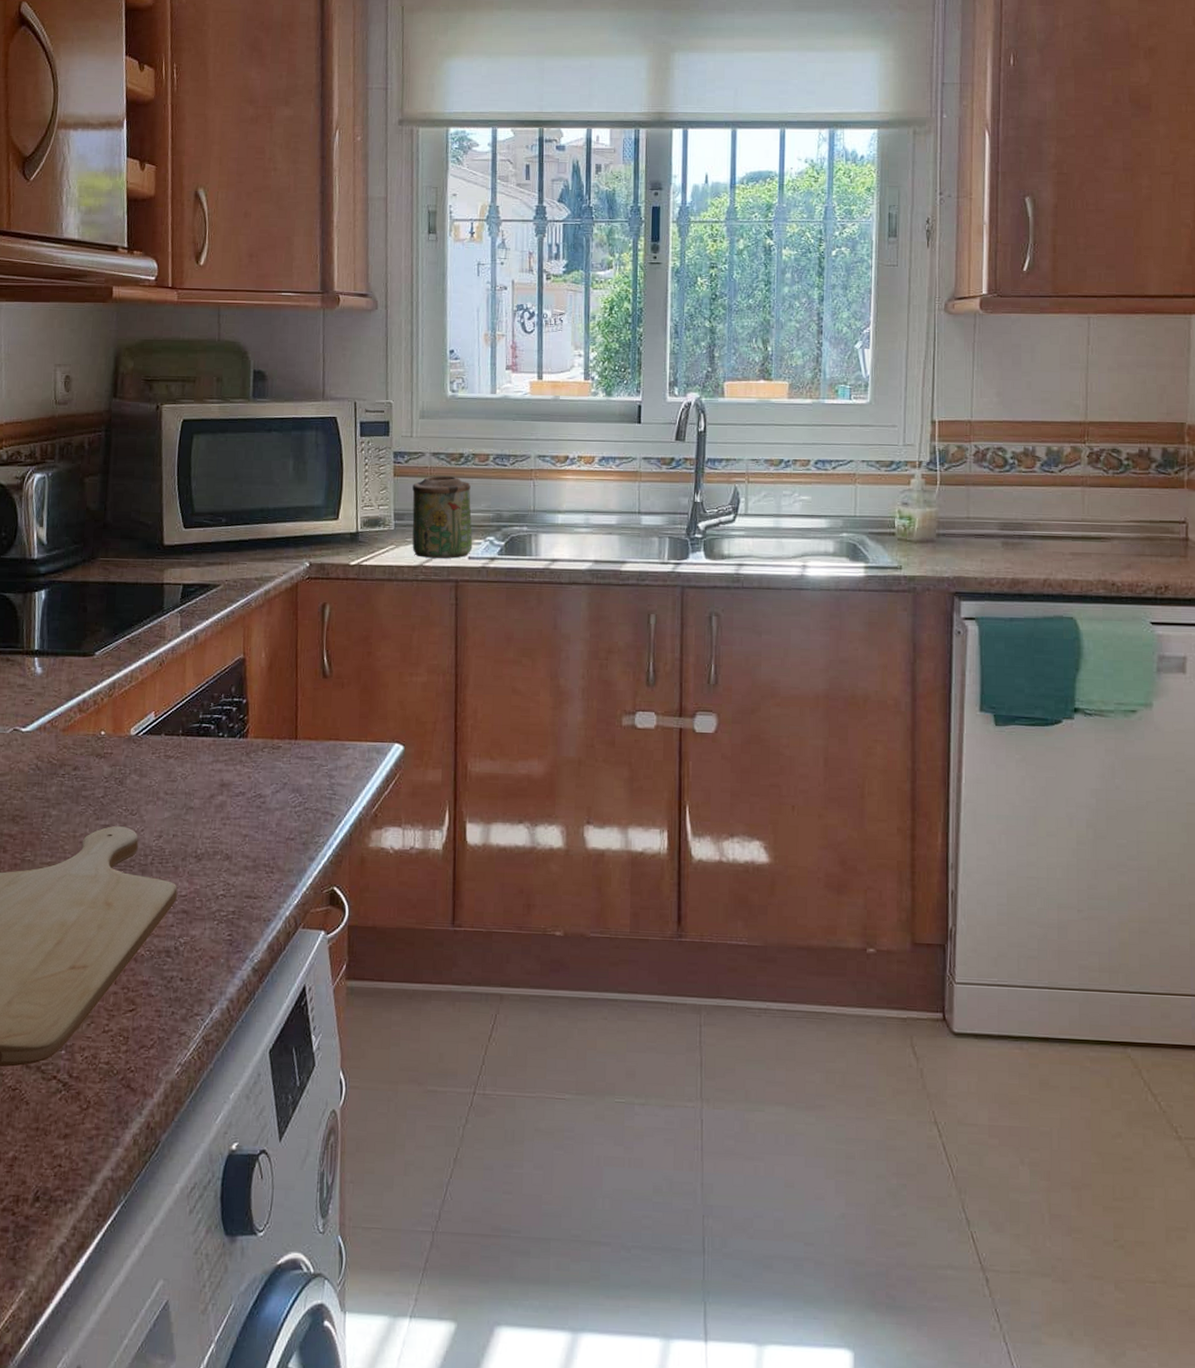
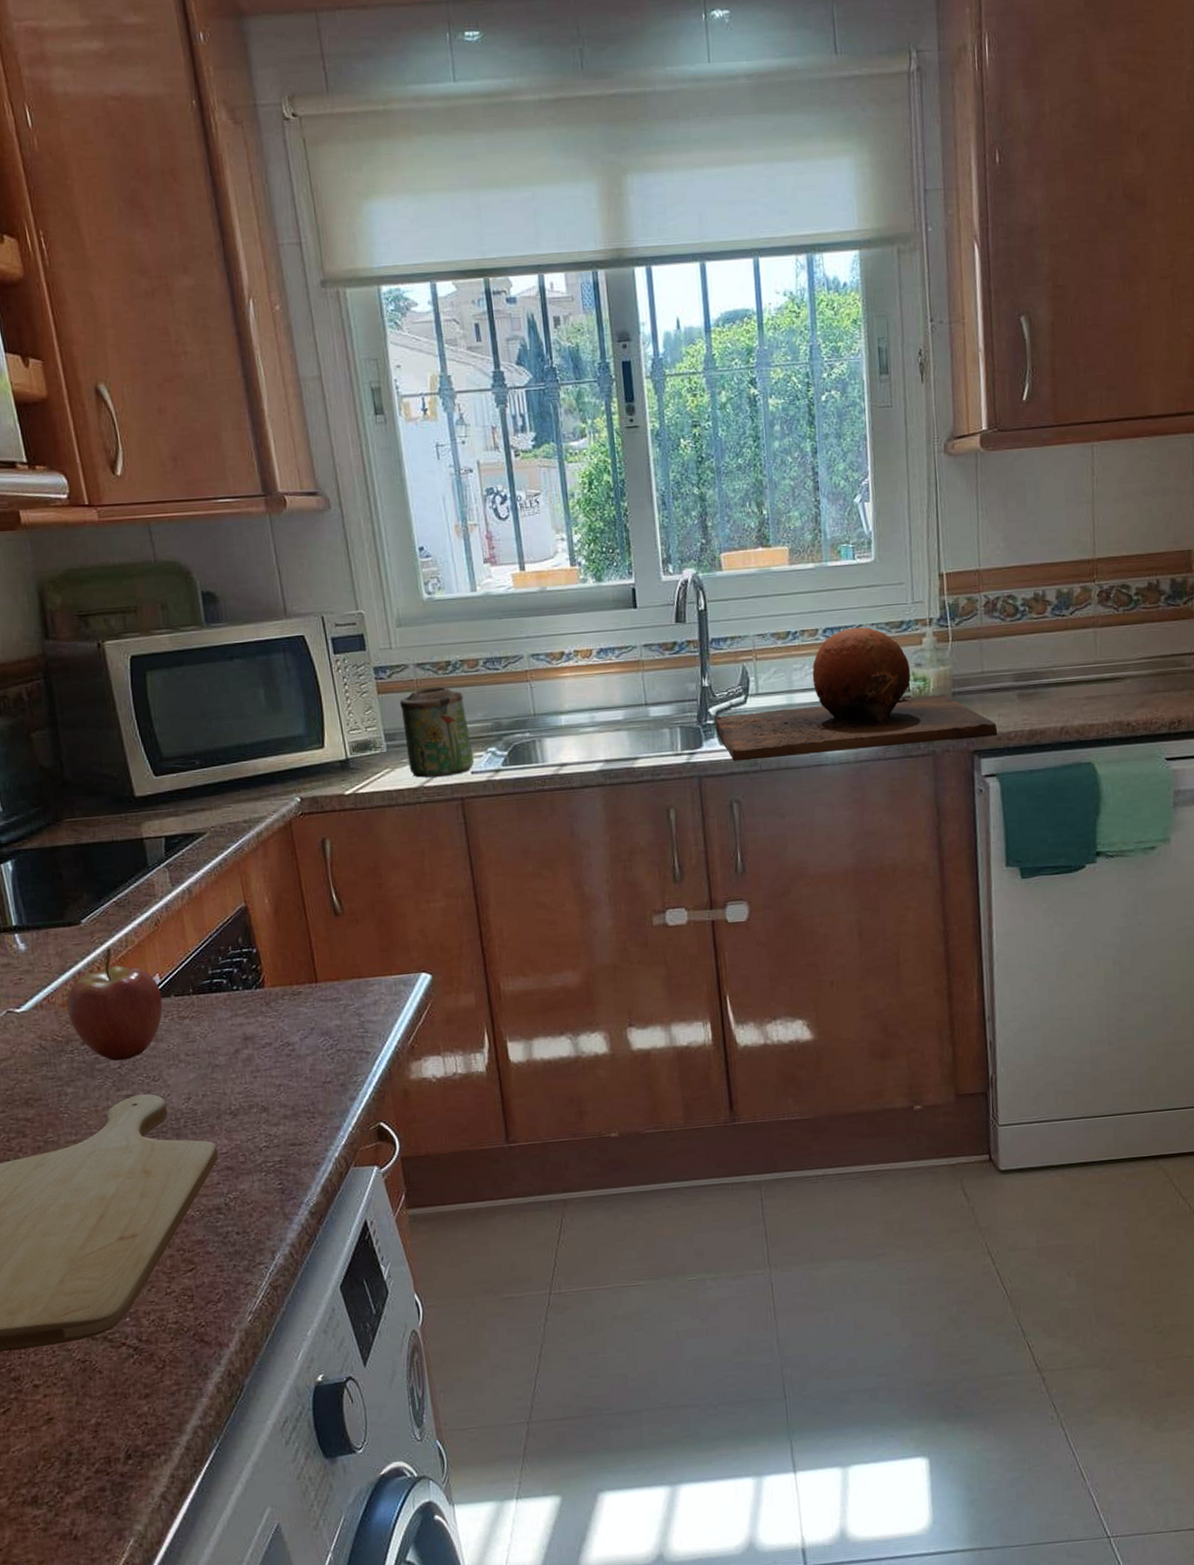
fruit: none [66,682,154,791] -> present [66,949,163,1061]
chopping board: none [703,462,980,580] -> present [714,627,998,762]

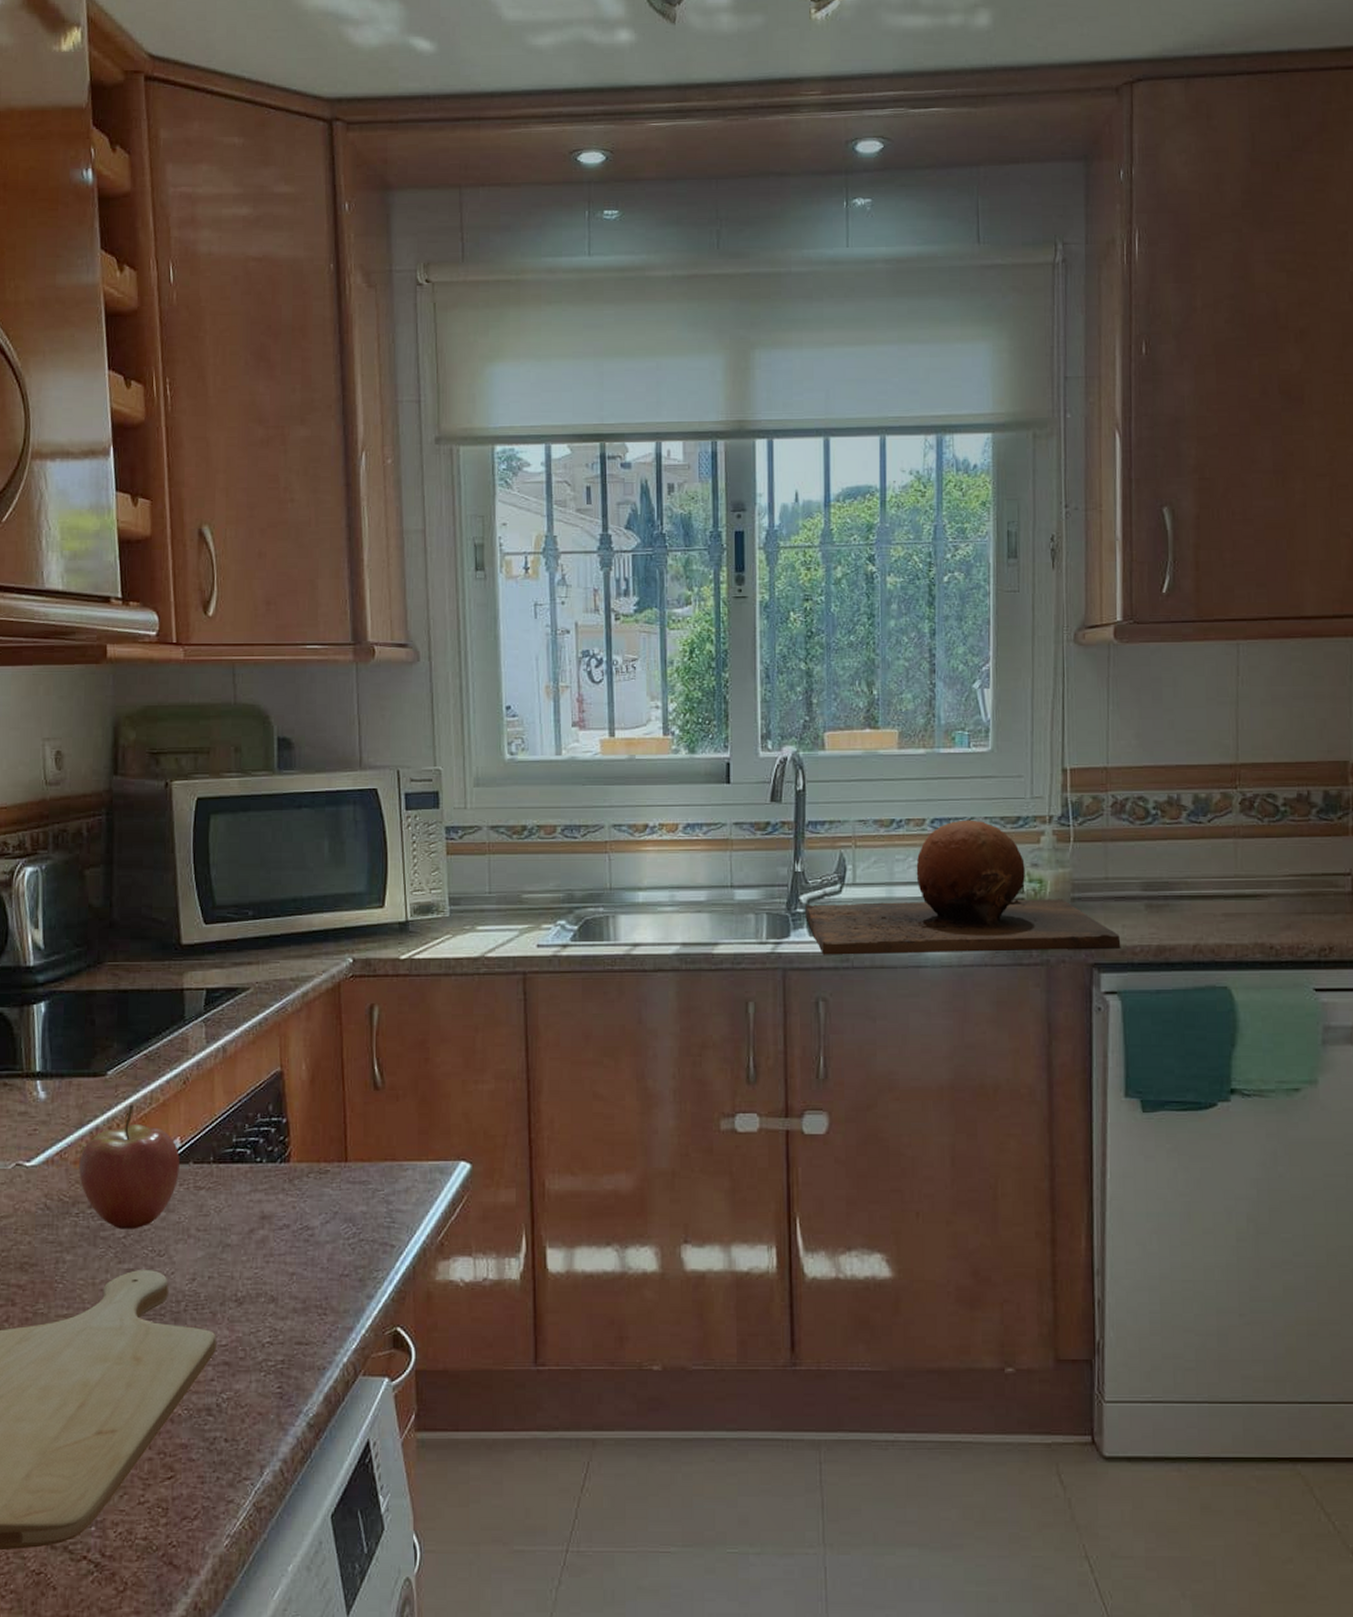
canister: present [400,686,475,778] -> none [469,851,541,947]

